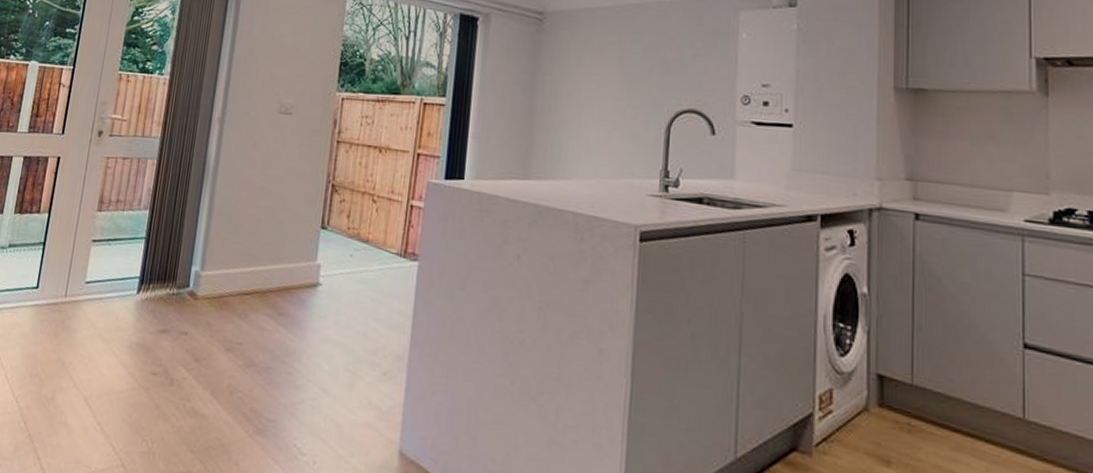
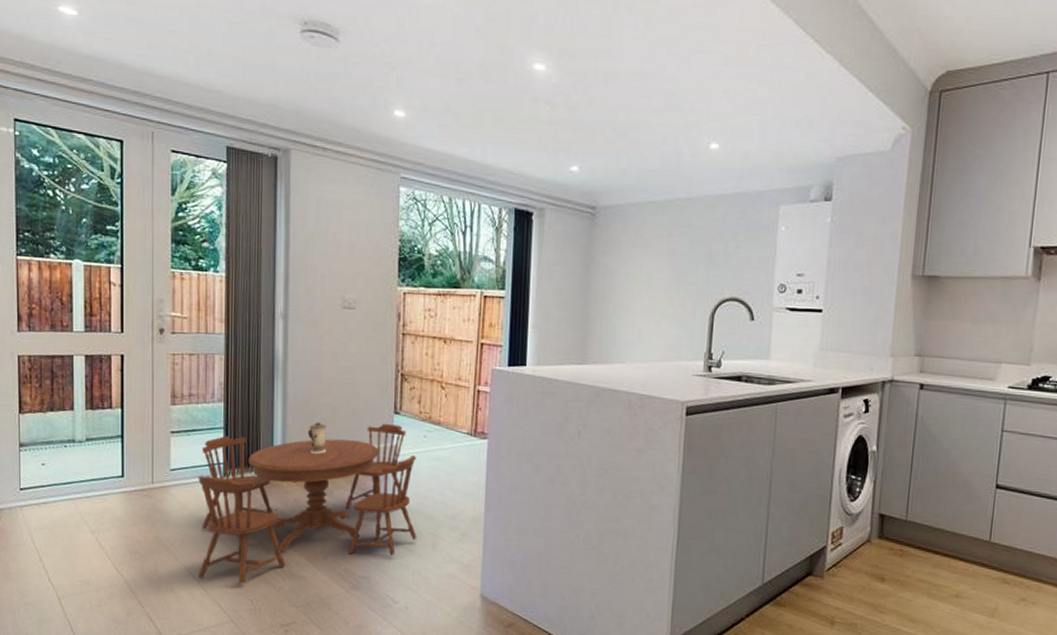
dining table: none [95,235,340,421] -> present [198,422,417,584]

